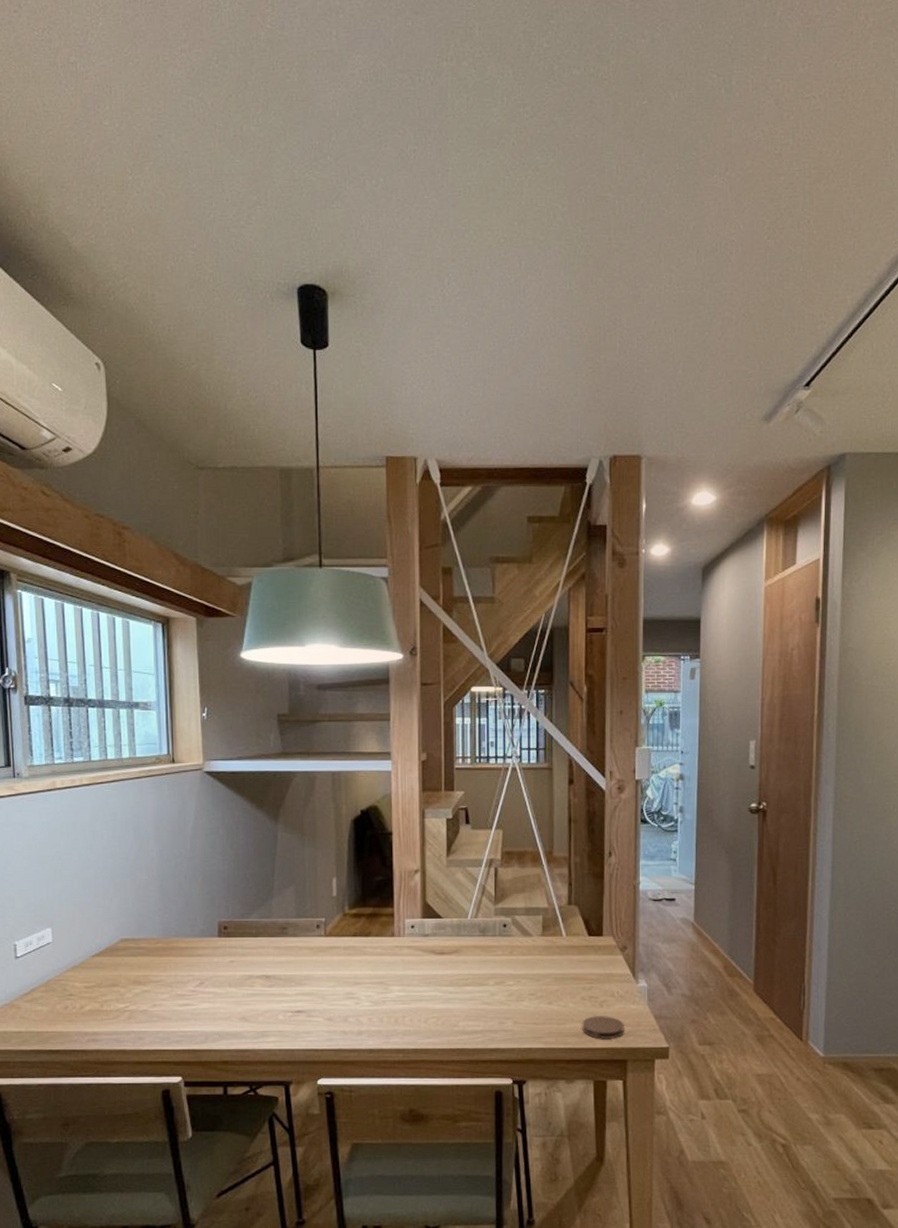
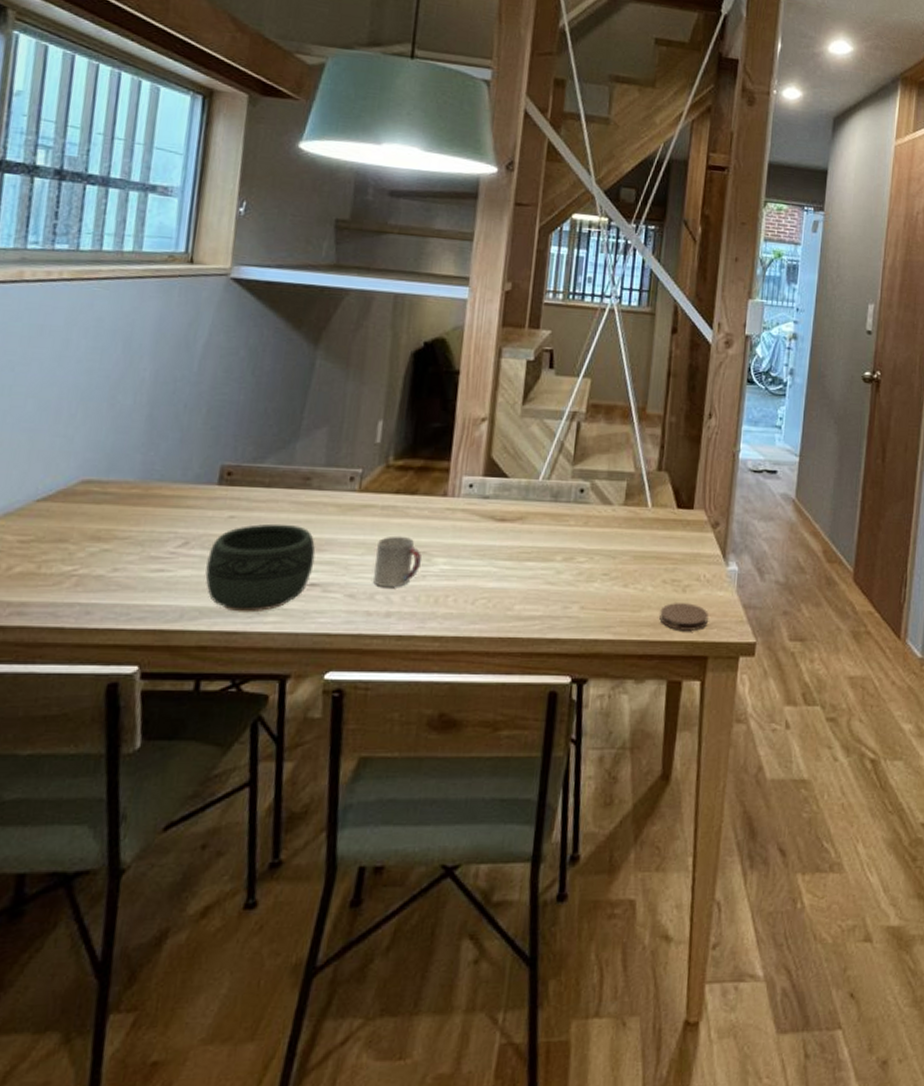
bowl: none [219,965,298,1035] -> present [205,523,316,613]
cup: none [345,970,381,1012] -> present [373,535,422,588]

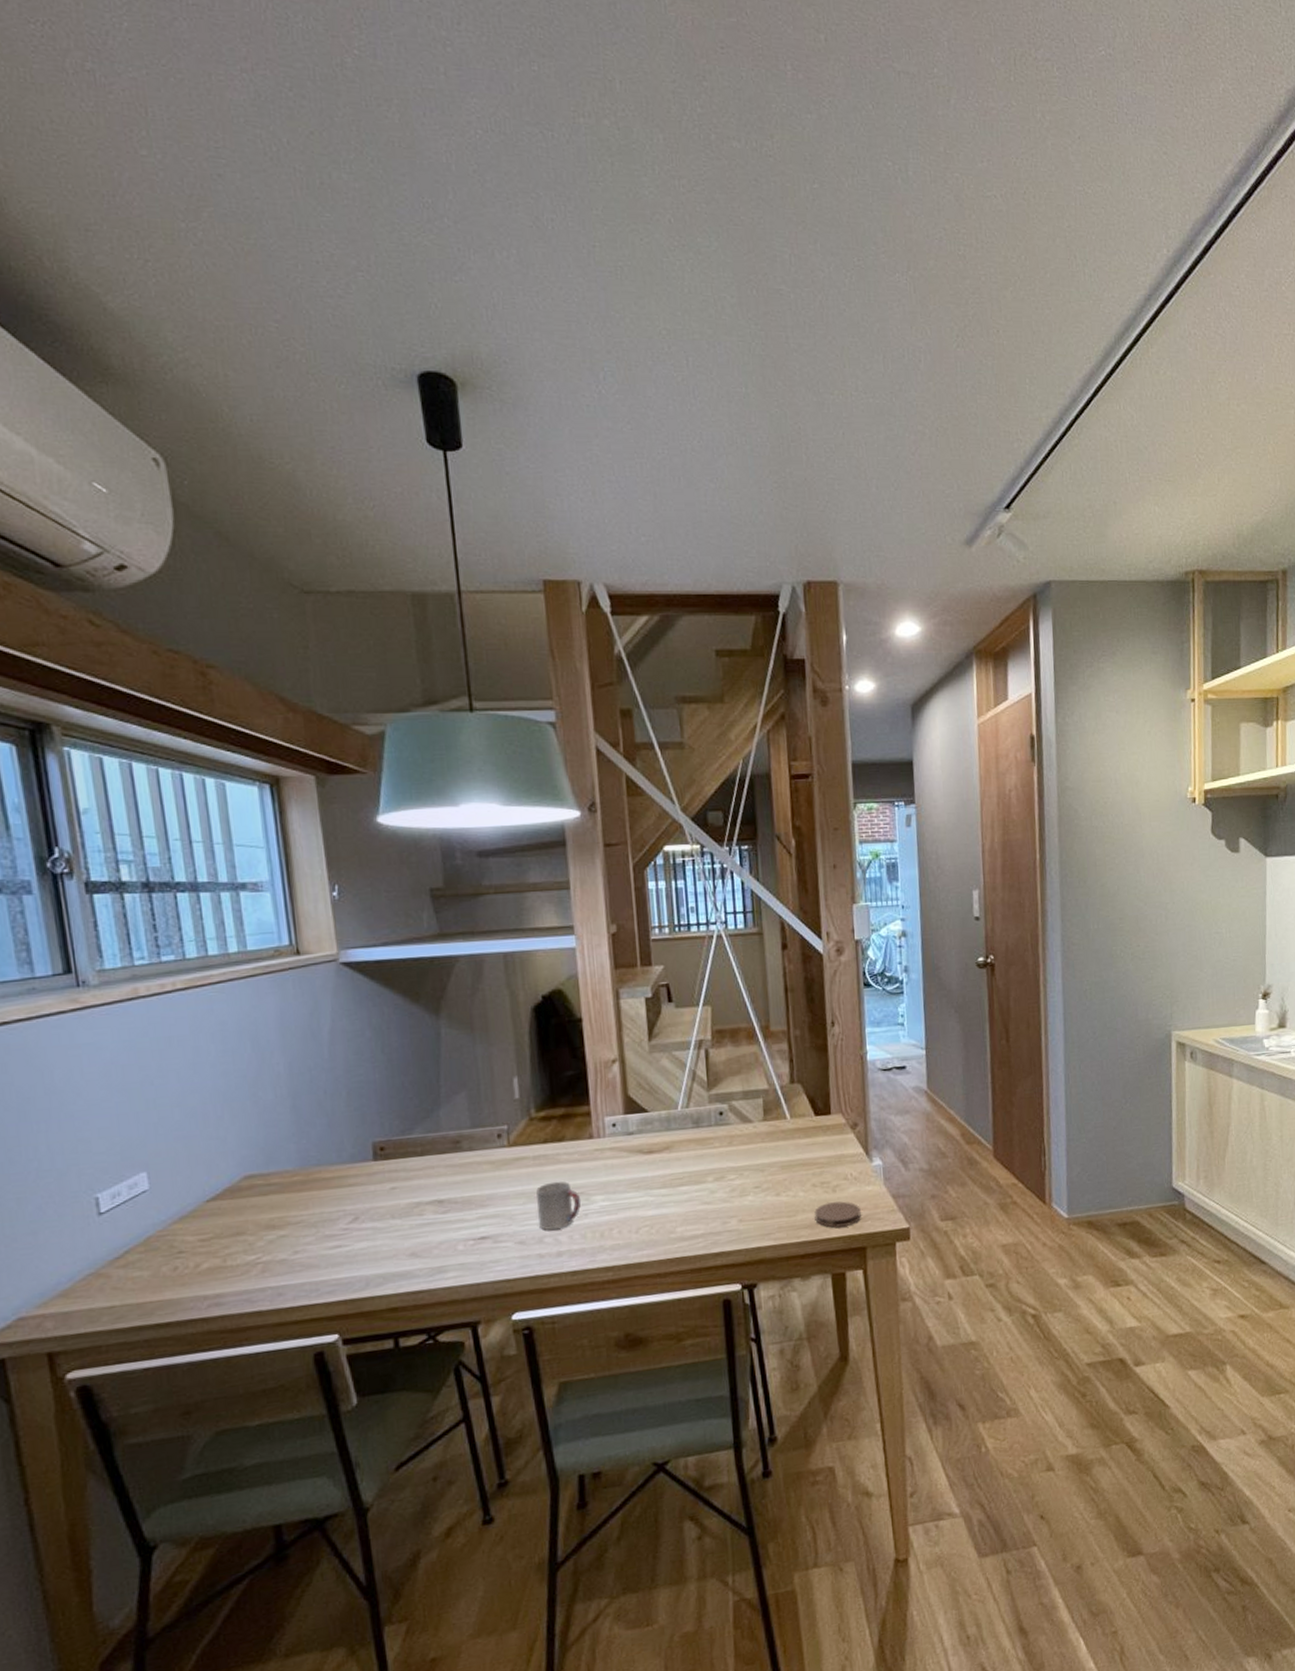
bowl: present [205,523,316,613] -> none [379,1186,481,1273]

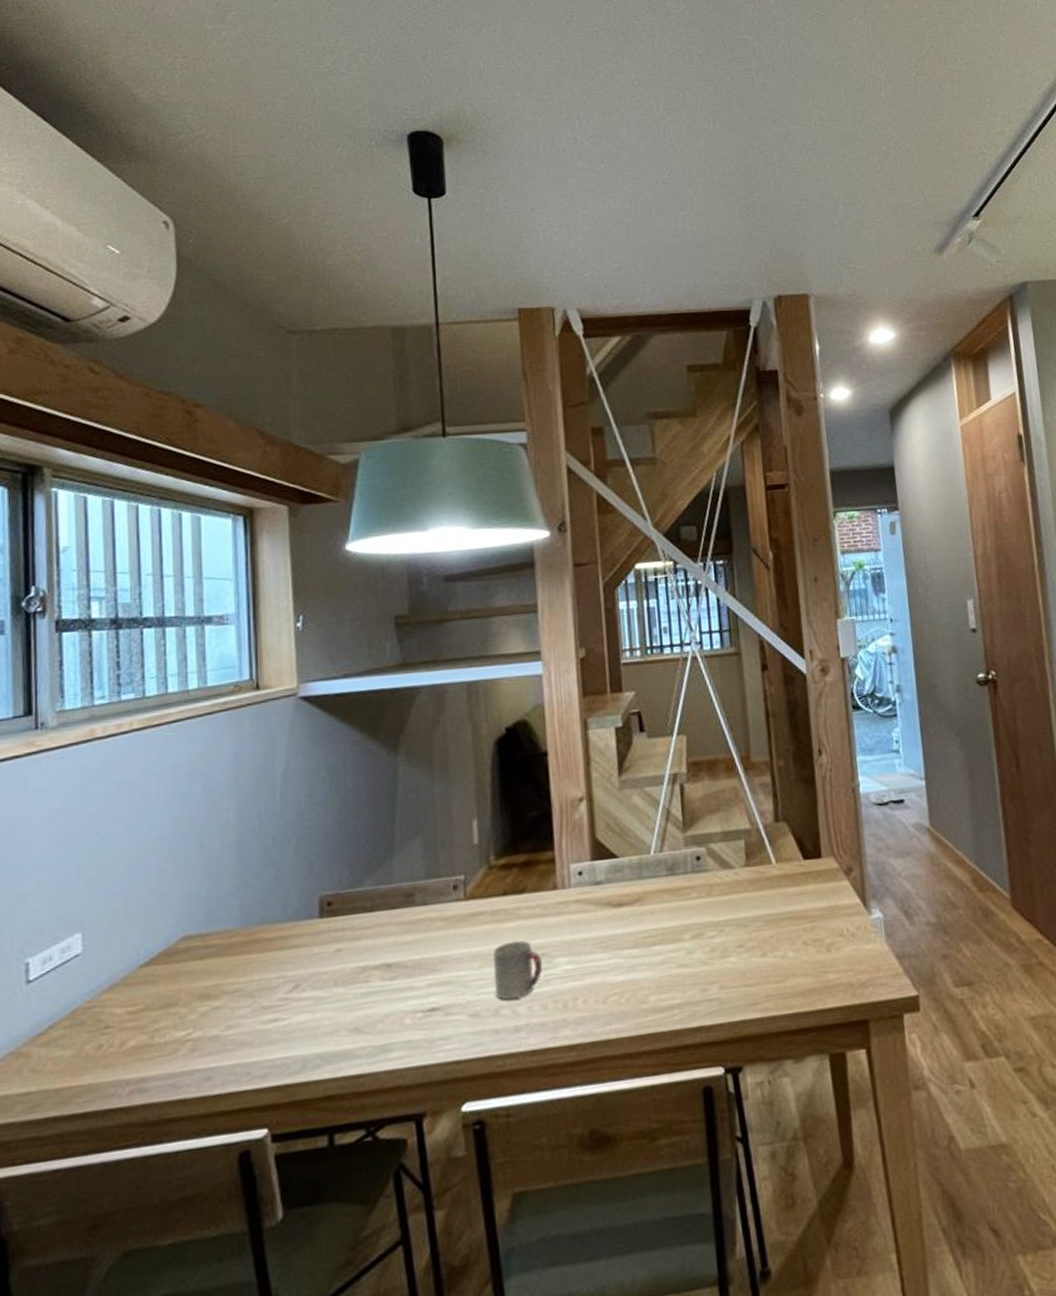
coaster: present [814,1201,861,1228] -> none [806,963,861,996]

